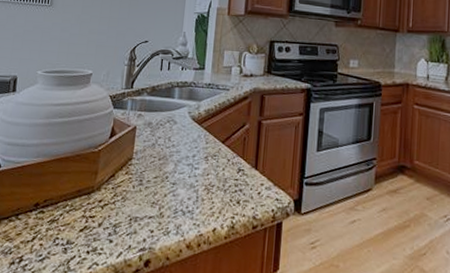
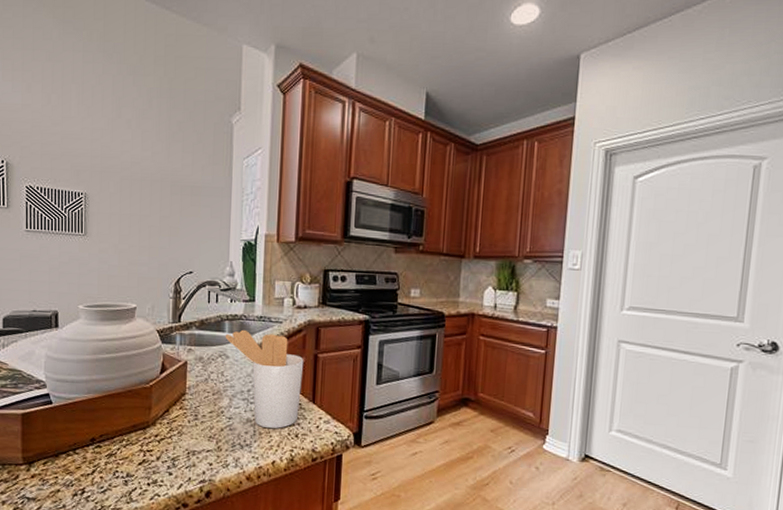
utensil holder: none [174,96,249,195] -> present [225,329,304,429]

